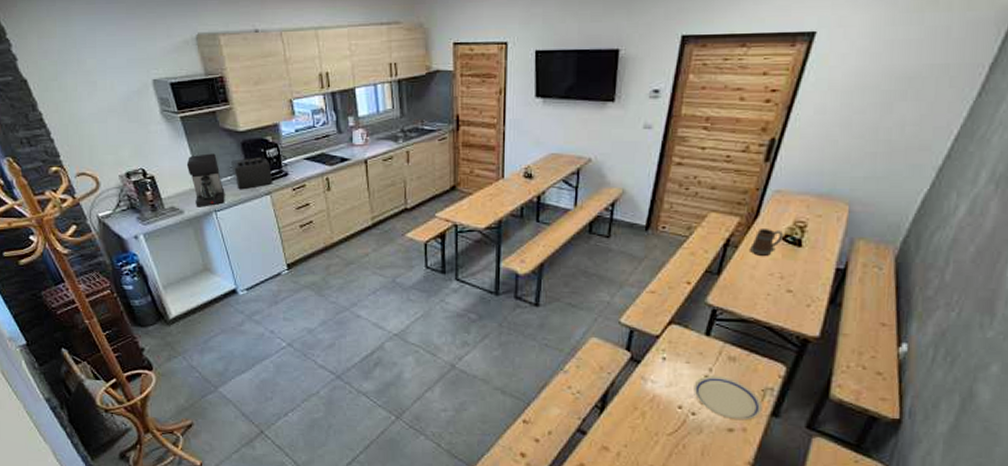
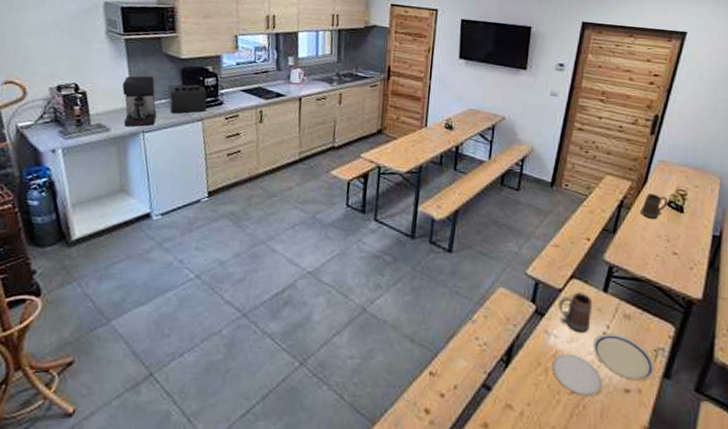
plate: none [651,398,703,437] -> present [553,354,602,397]
beer mug: none [655,337,694,377] -> present [558,292,593,333]

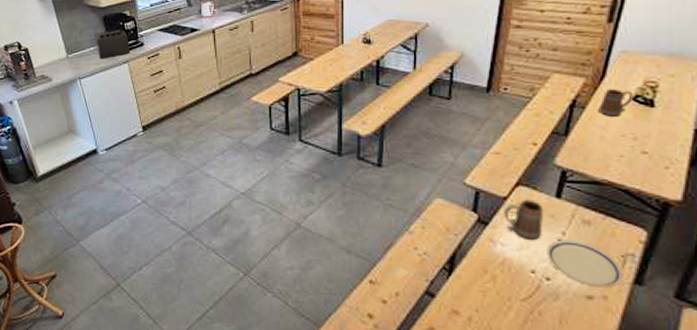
coffee maker: present [122,76,157,127] -> none [55,27,88,75]
plate: present [553,354,602,397] -> none [502,262,560,303]

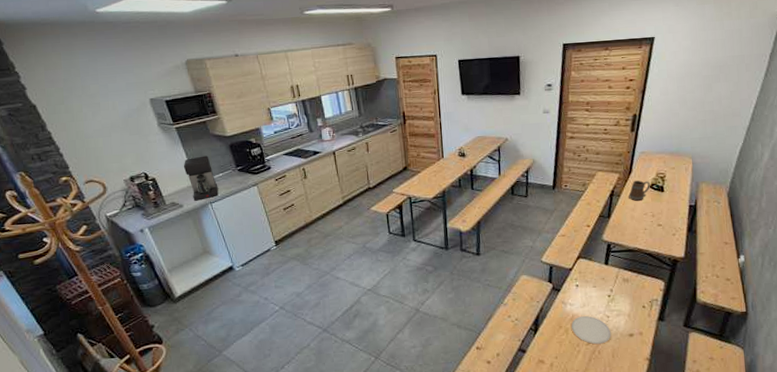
coffee maker: none [55,27,88,75] -> present [183,155,219,201]
toaster: present [94,28,131,59] -> none [222,154,259,184]
plate: none [502,262,560,303] -> present [571,316,611,345]
beer mug: present [503,199,544,240] -> none [570,268,598,298]
plate: present [547,239,624,288] -> none [601,294,652,327]

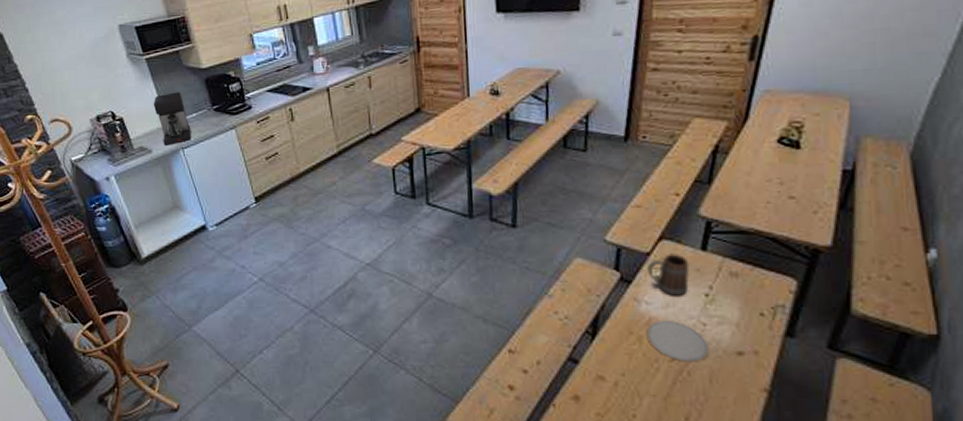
beer mug: none [570,268,598,298] -> present [647,254,690,296]
beer mug: present [629,180,651,201] -> none [742,132,779,161]

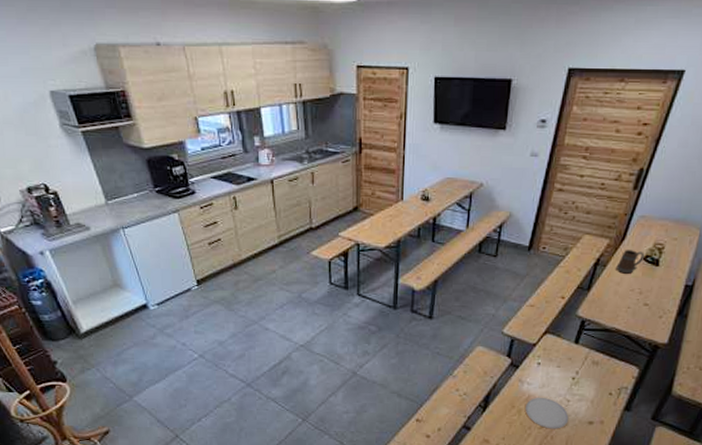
coffee maker: present [153,92,192,146] -> none [90,170,132,224]
beer mug: present [647,254,690,296] -> none [532,345,564,379]
beer mug: none [742,132,779,161] -> present [616,250,645,274]

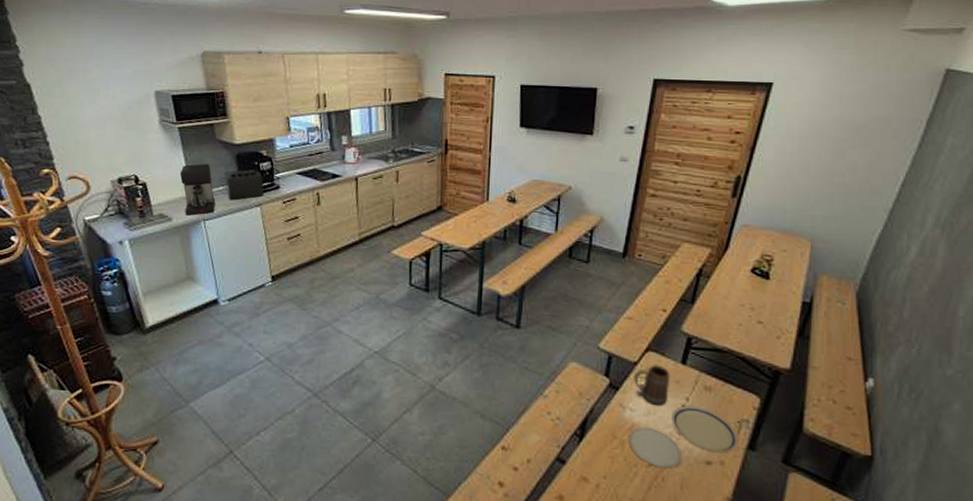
coffee maker: none [90,170,132,224] -> present [179,163,216,216]
toaster: none [137,174,181,207] -> present [224,168,265,201]
beer mug: none [532,345,564,379] -> present [633,365,671,405]
plate: none [562,378,618,415] -> present [671,405,739,454]
beer mug: present [616,250,645,274] -> none [721,260,753,287]

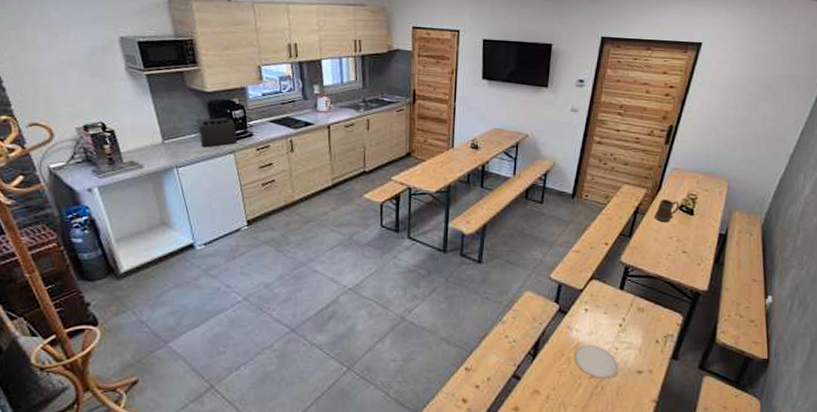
coffee maker: present [179,163,216,216] -> none [149,111,188,163]
beer mug: present [633,365,671,405] -> none [579,291,610,326]
plate: present [671,405,739,454] -> none [610,325,665,364]
beer mug: none [721,260,753,287] -> present [654,199,680,222]

